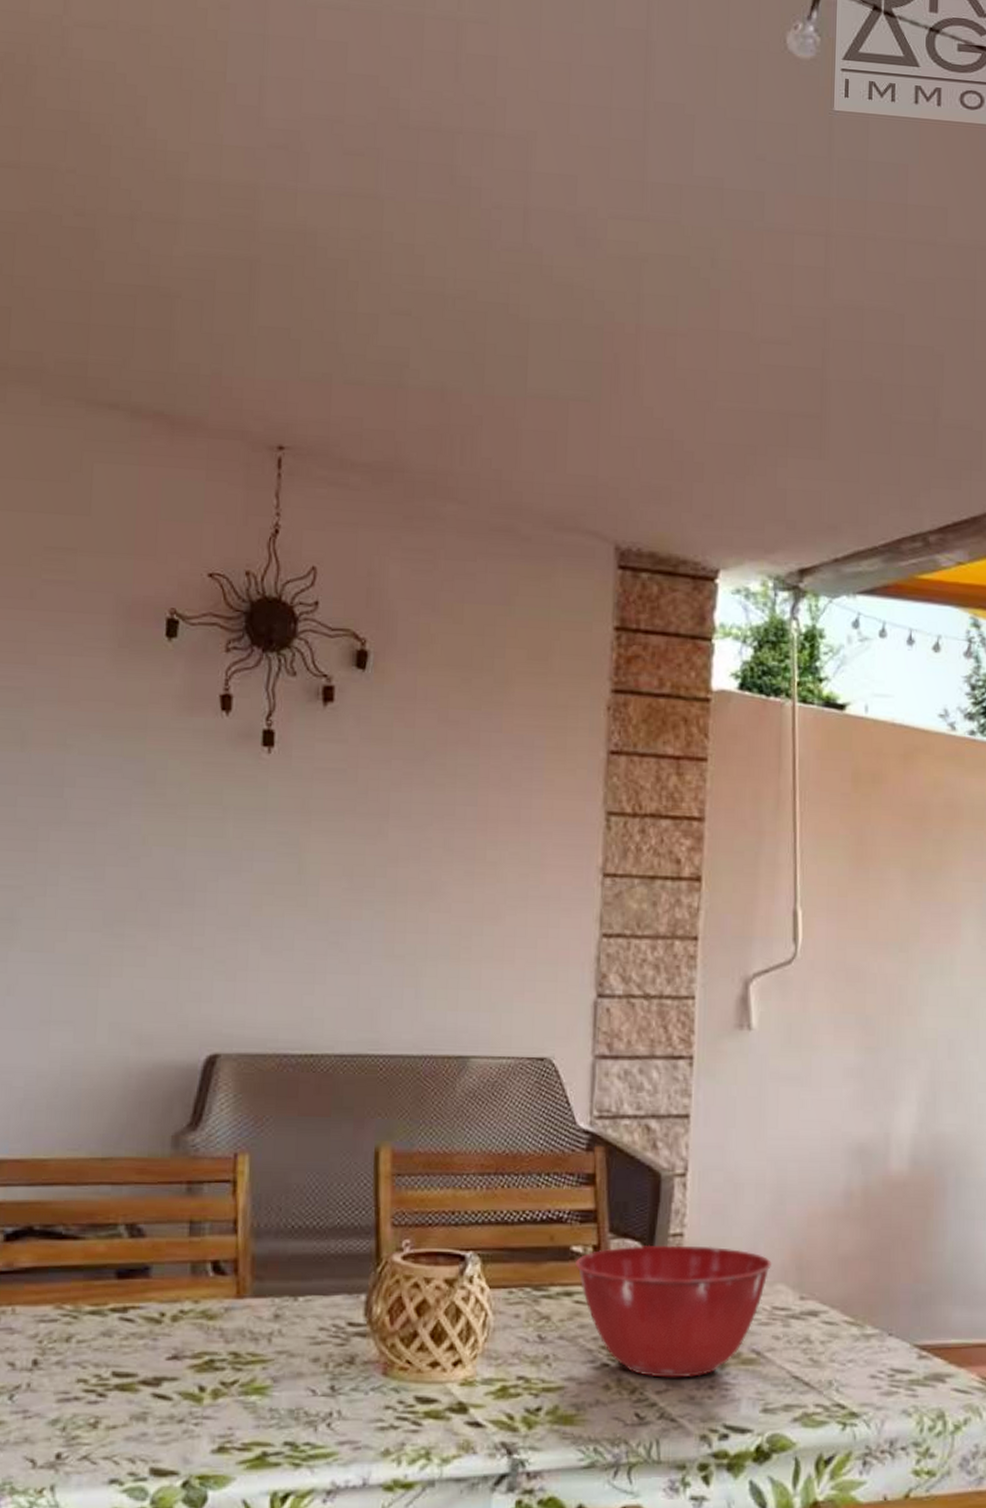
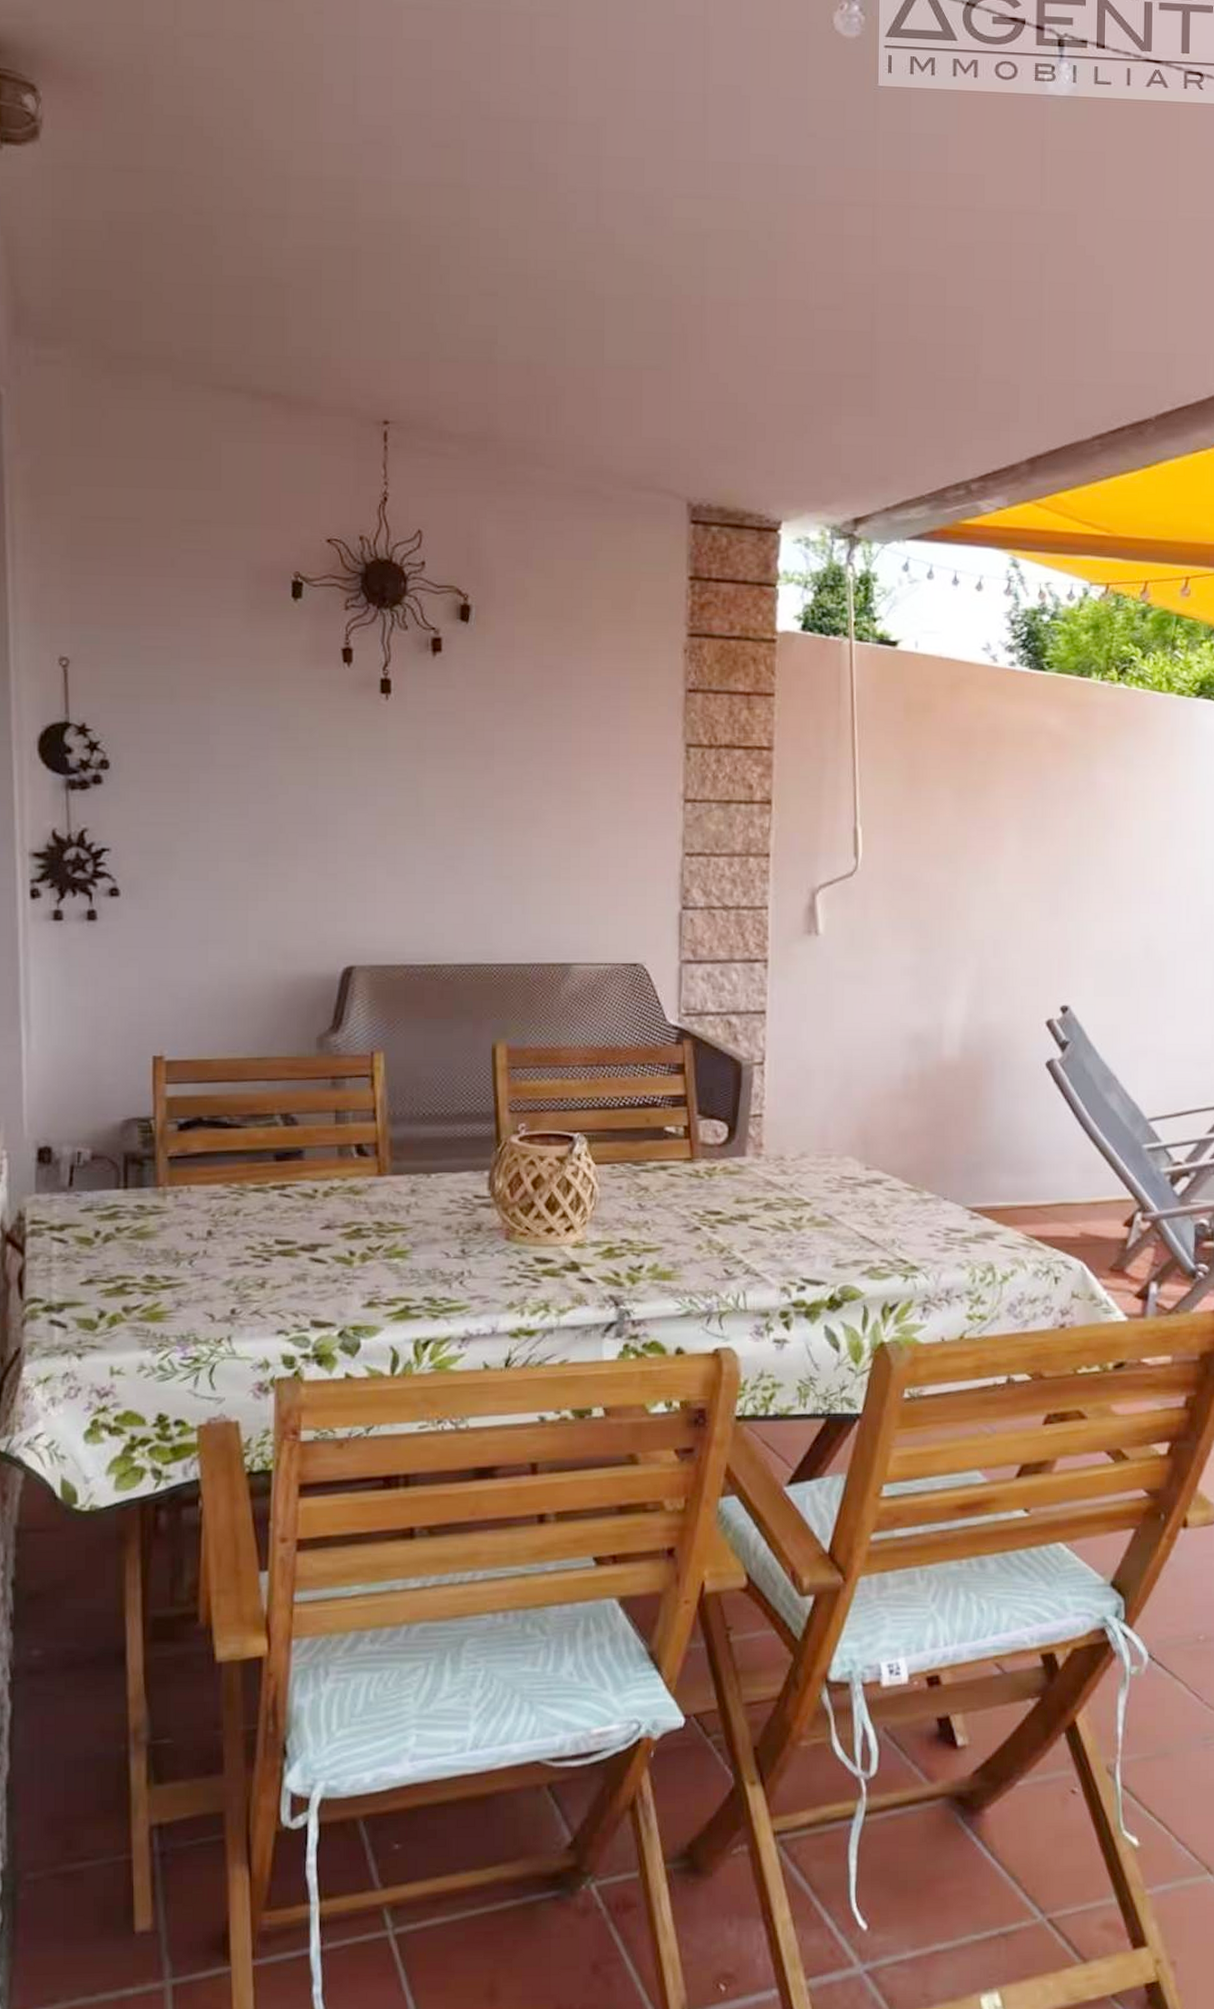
mixing bowl: present [576,1244,773,1378] -> none [669,1124,841,1239]

